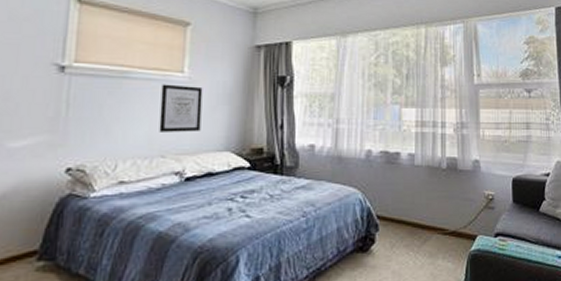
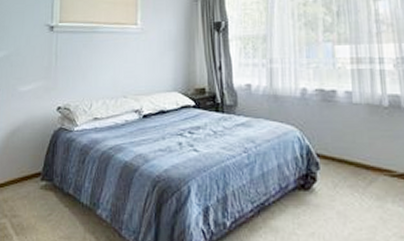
wall art: present [159,84,203,132] -> none [121,35,153,76]

